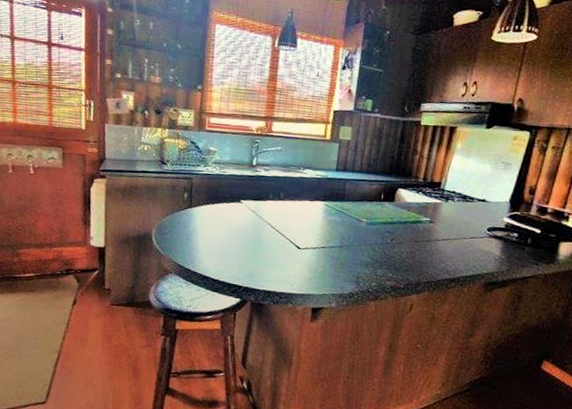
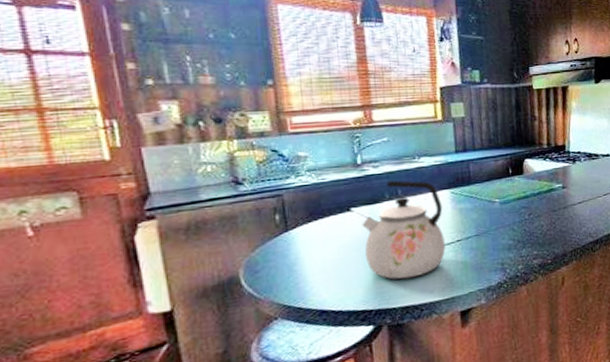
kettle: none [244,184,316,269] -> present [362,180,446,279]

